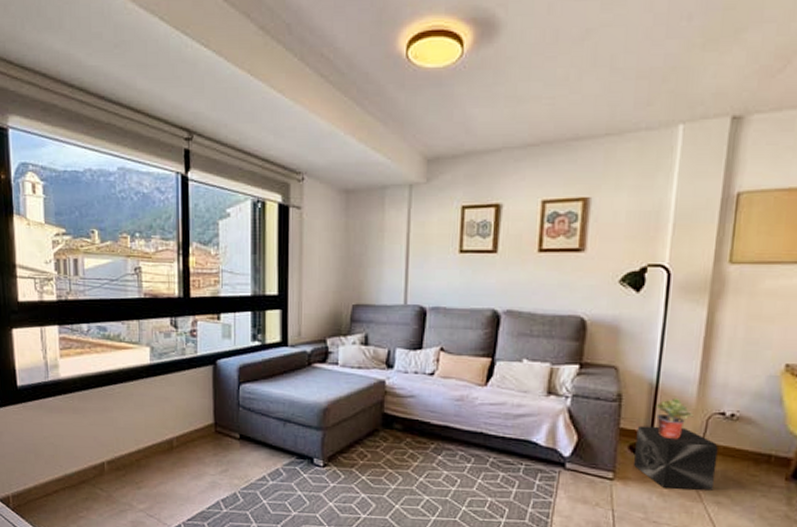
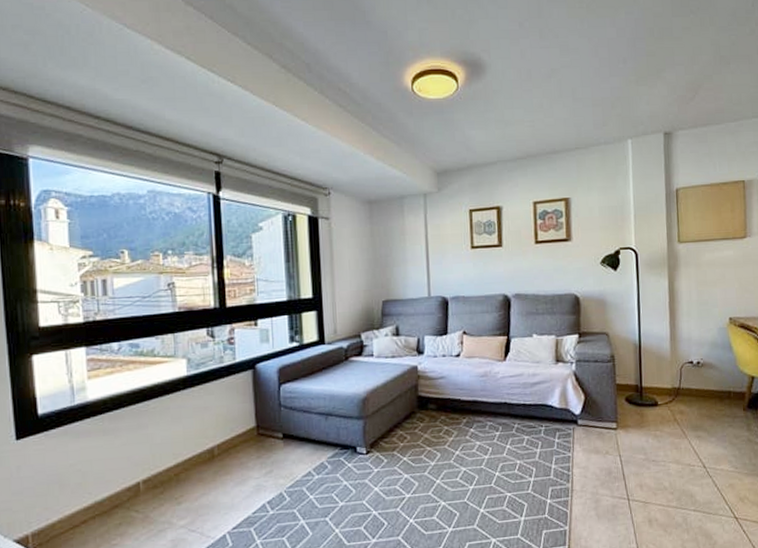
speaker: present [634,425,718,490] -> none [629,377,693,430]
potted plant: present [656,399,694,439] -> none [641,354,670,388]

